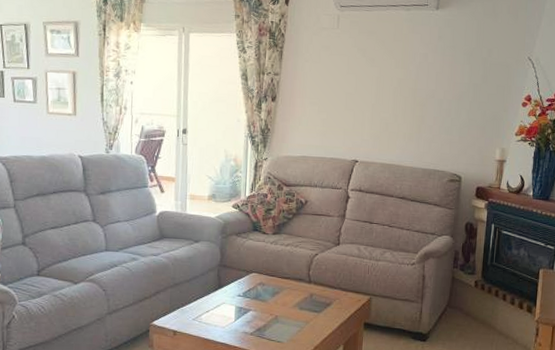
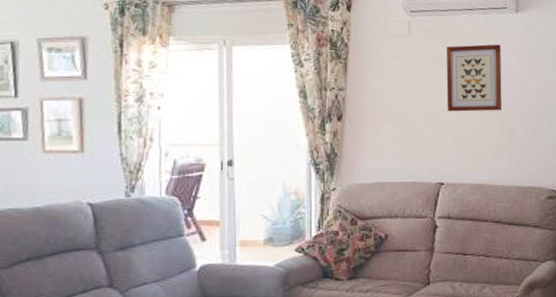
wall art: none [366,38,420,100] -> present [446,44,503,112]

